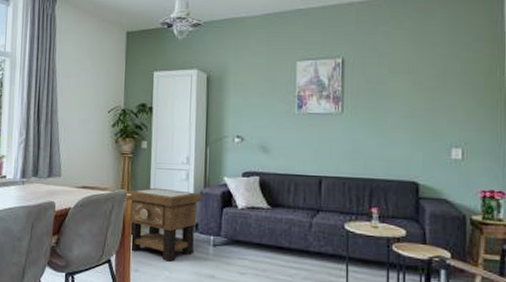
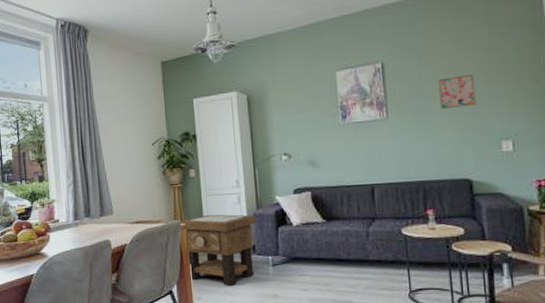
wall art: none [395,79,431,111] -> present [438,73,476,110]

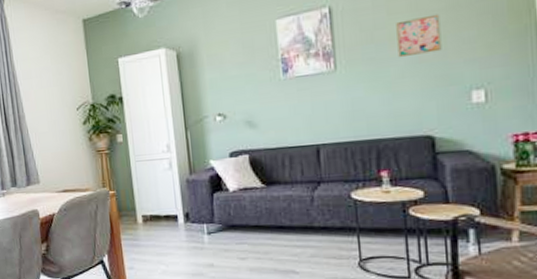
side table: present [178,214,256,286] -> none [106,181,189,255]

